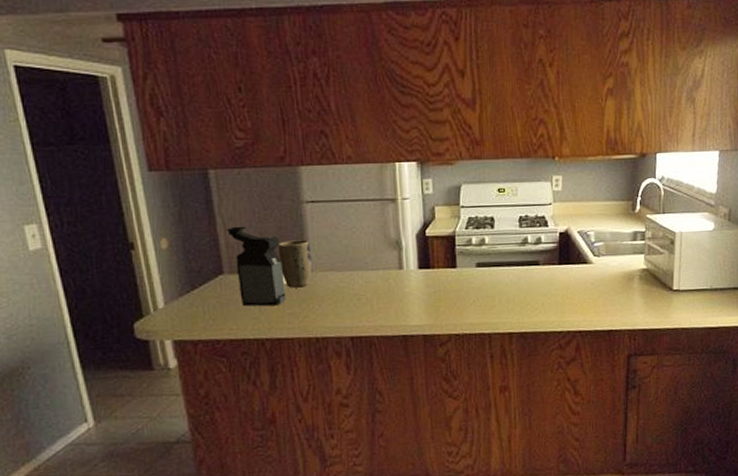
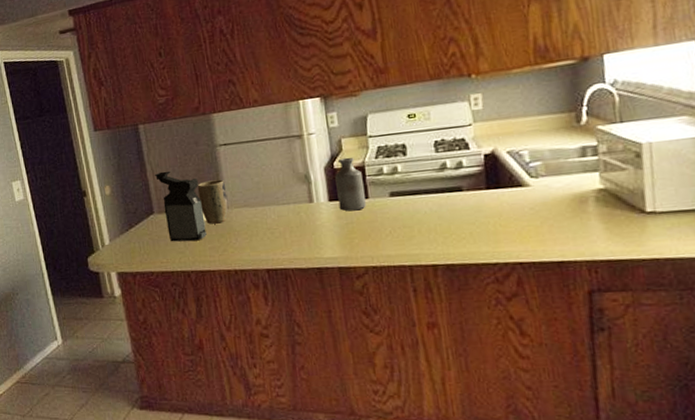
bottle: none [426,225,454,280] -> present [335,157,366,212]

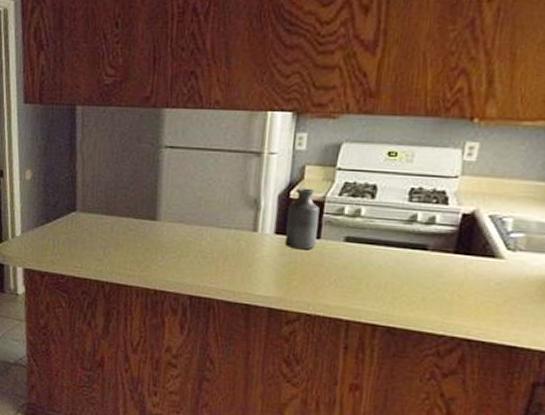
coffee maker: present [154,171,207,242] -> none [84,165,132,251]
plant pot: present [197,179,228,224] -> none [129,185,163,236]

